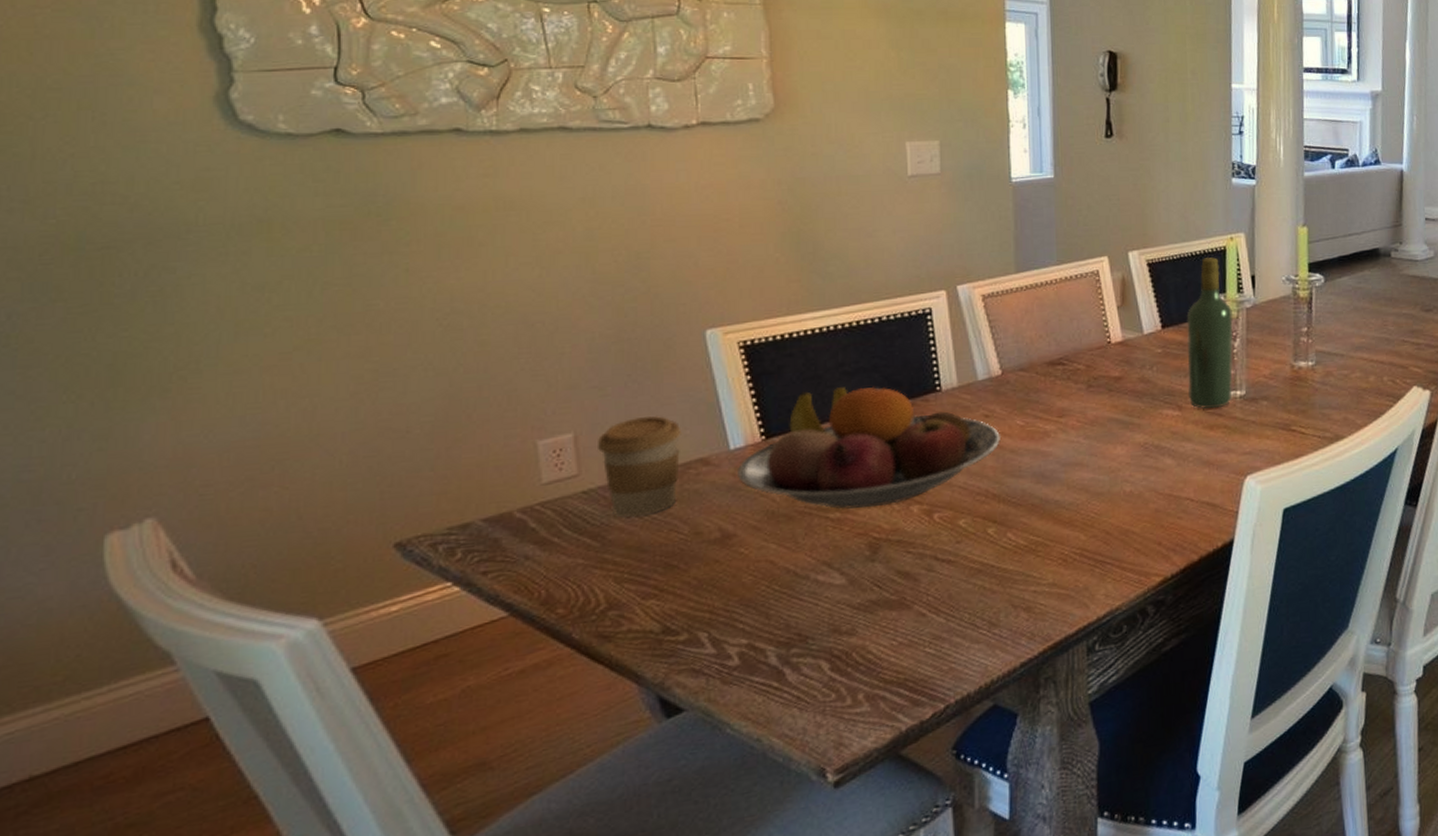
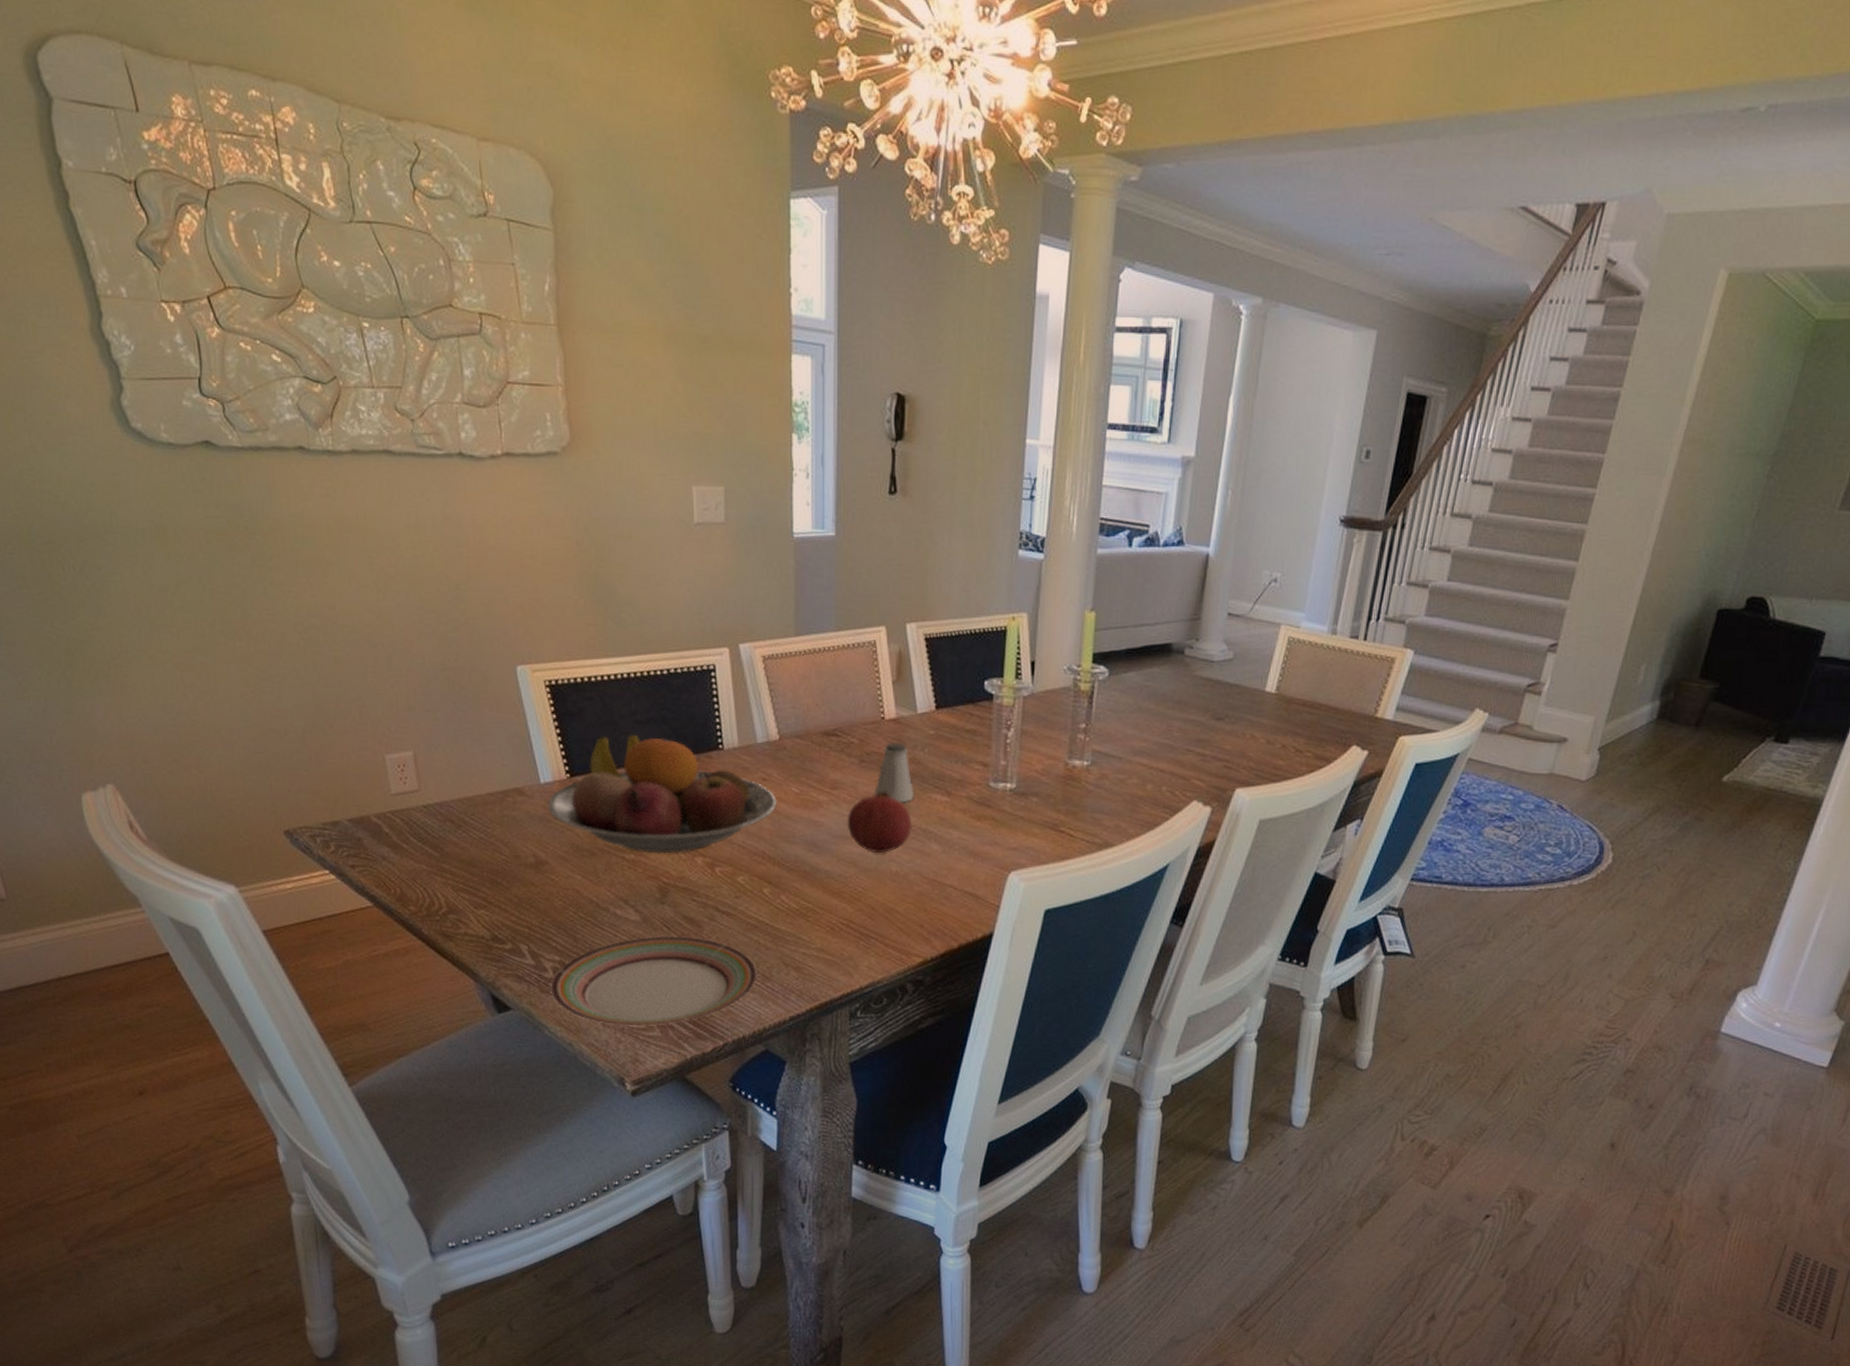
coffee cup: present [598,415,682,517] -> none [433,743,500,834]
plate: none [733,592,983,709] -> present [549,935,757,1027]
fruit: none [1076,412,1145,476] -> present [847,791,913,853]
saltshaker: none [1103,363,1145,423] -> present [873,741,915,803]
wine bottle: present [1186,257,1234,409] -> none [959,637,1010,799]

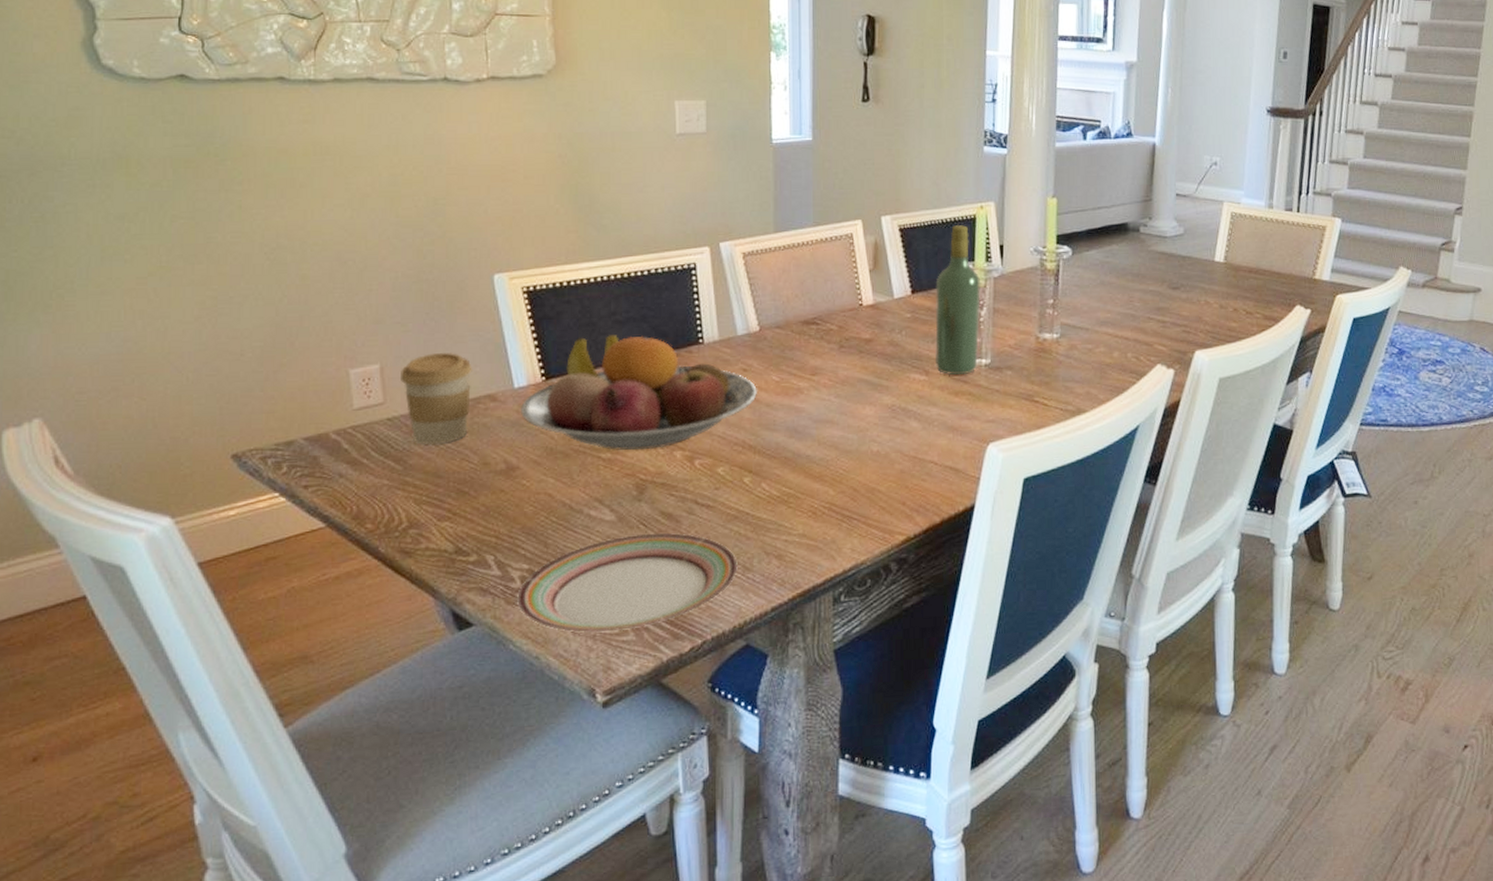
coffee cup: none [433,743,500,834] -> present [401,352,472,444]
fruit: present [847,791,913,853] -> none [827,373,893,434]
saltshaker: present [873,741,915,803] -> none [853,326,893,385]
wine bottle: none [959,637,1010,799] -> present [935,225,981,375]

